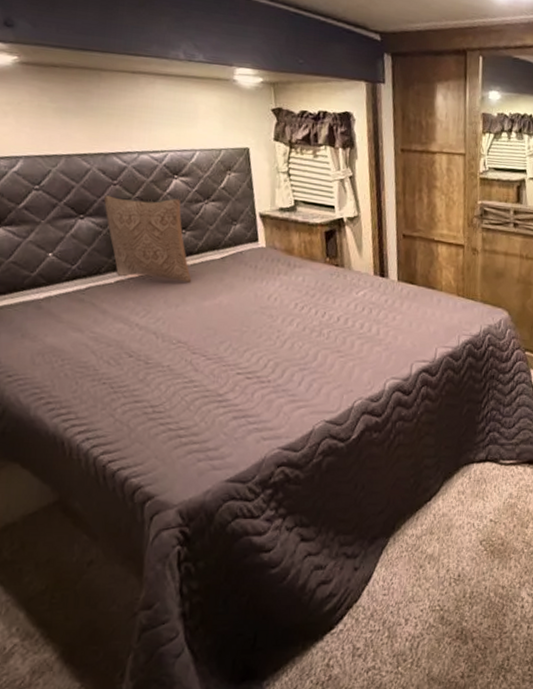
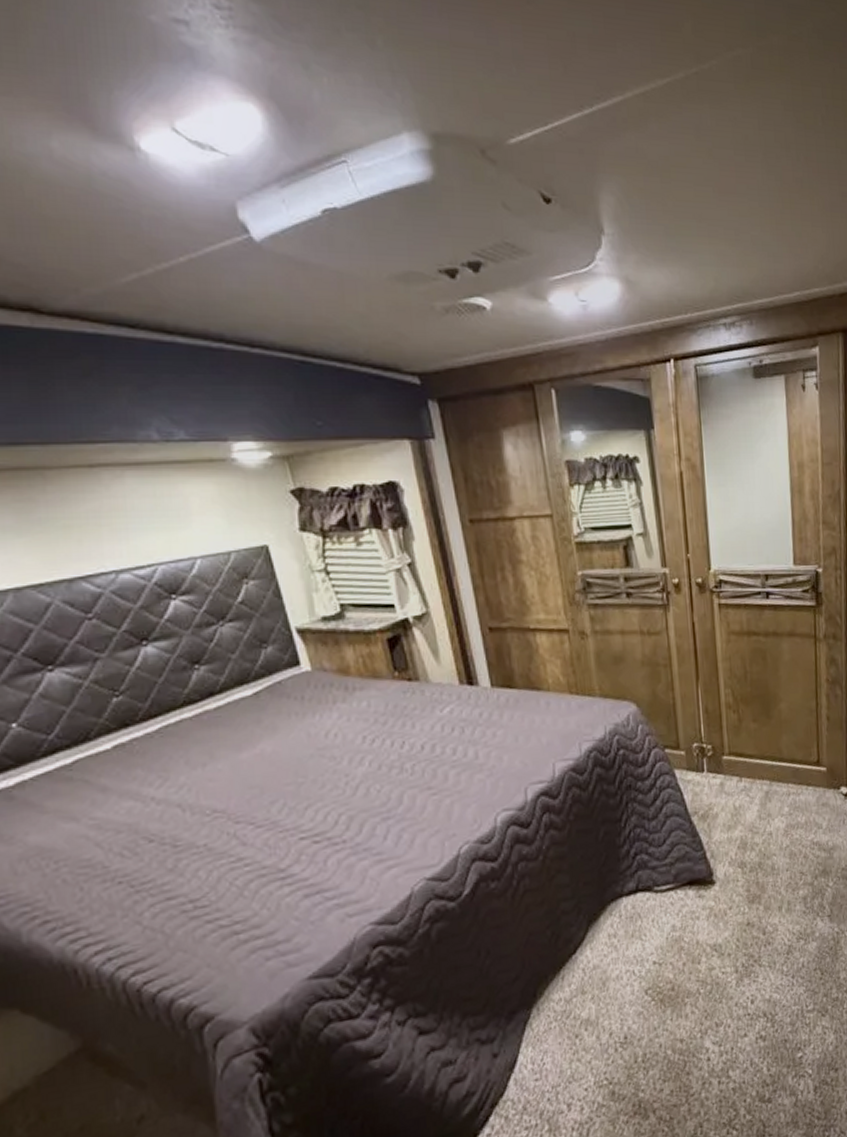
pillow: present [104,195,192,283] -> none [78,625,219,739]

